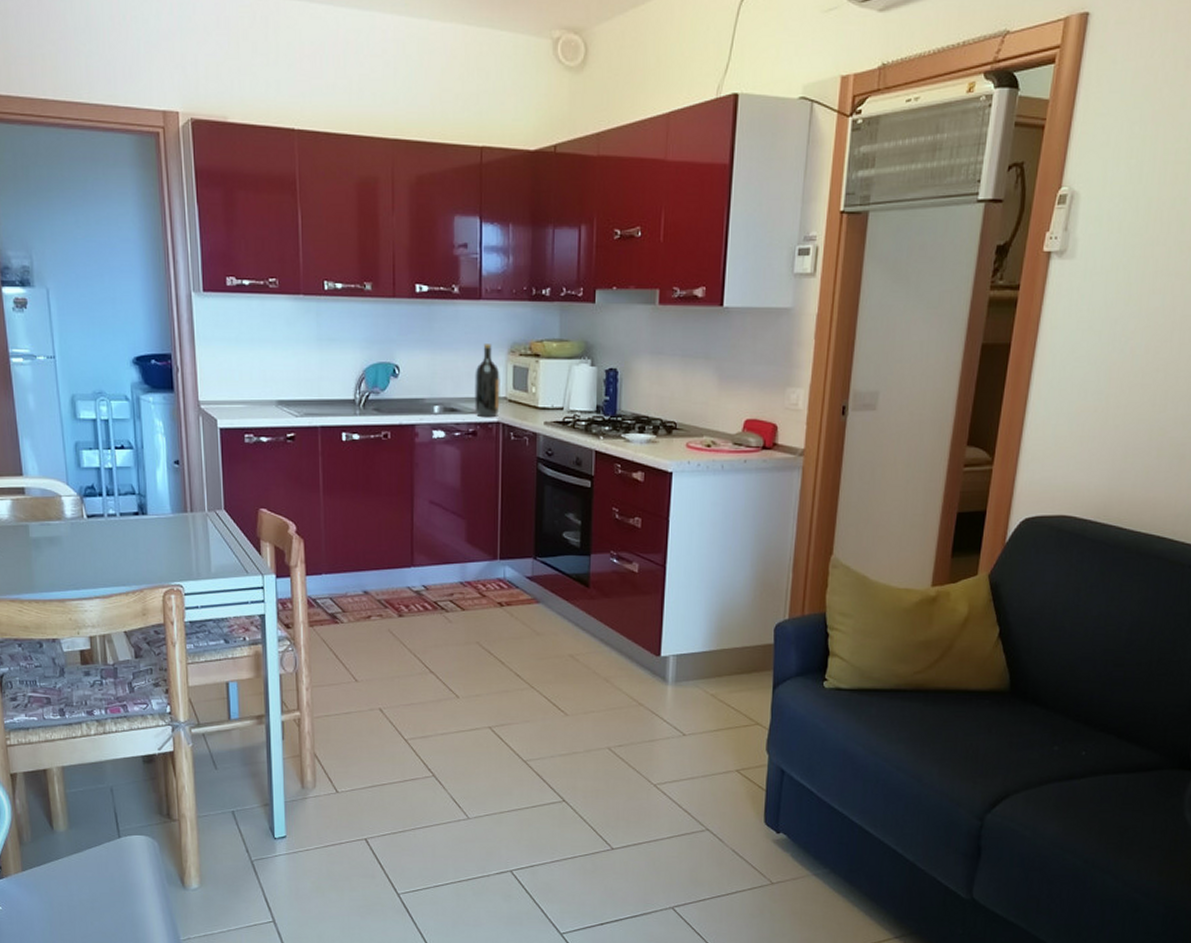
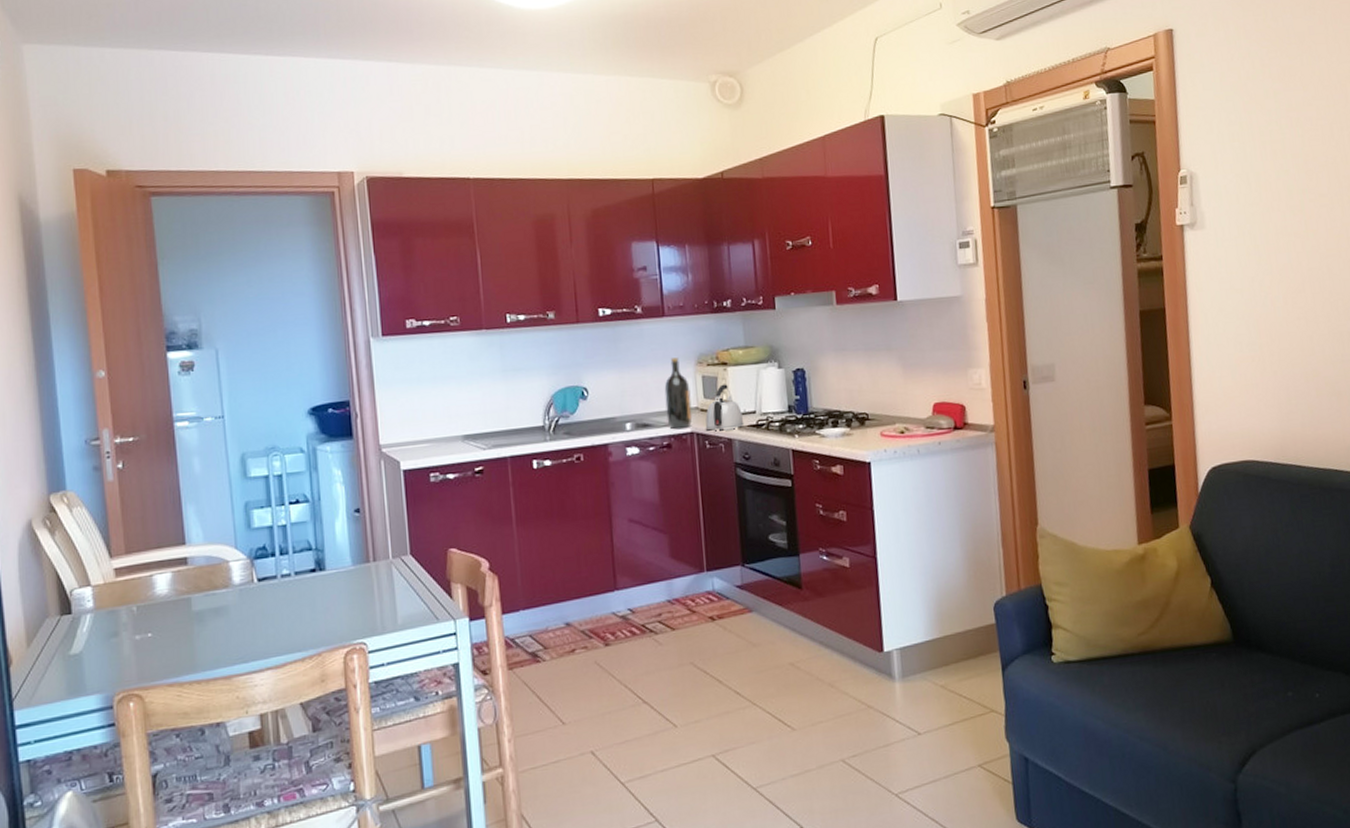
kettle: none [511,376,551,424] -> present [705,384,745,431]

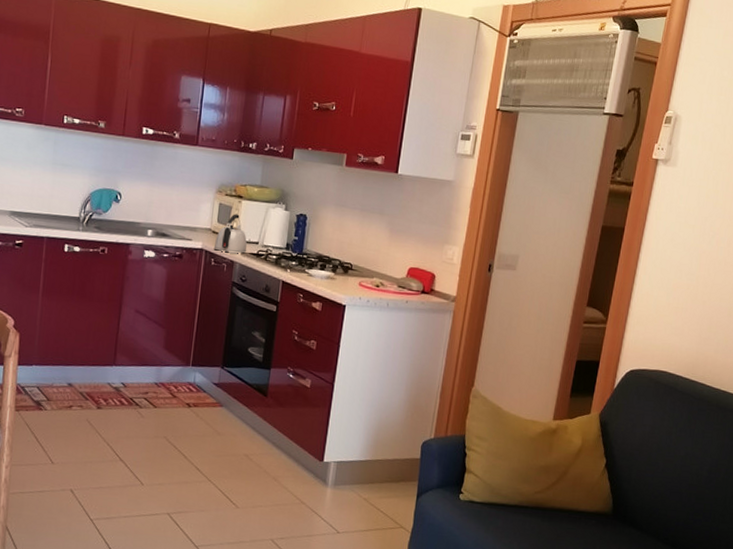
wine bottle: present [664,357,693,430] -> none [182,182,208,244]

